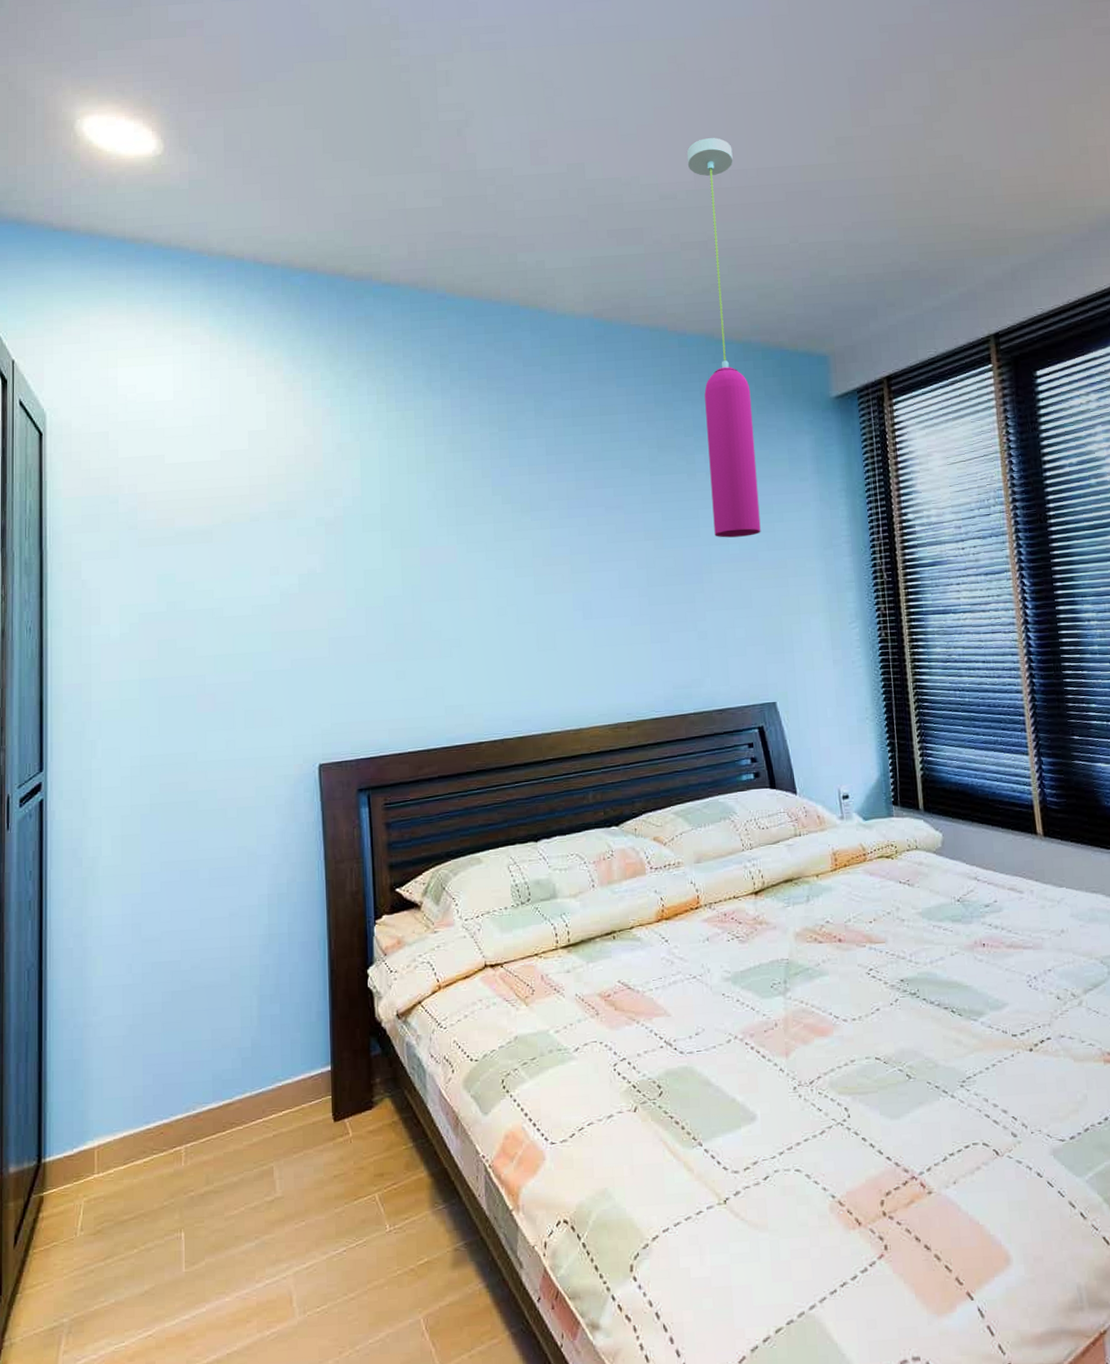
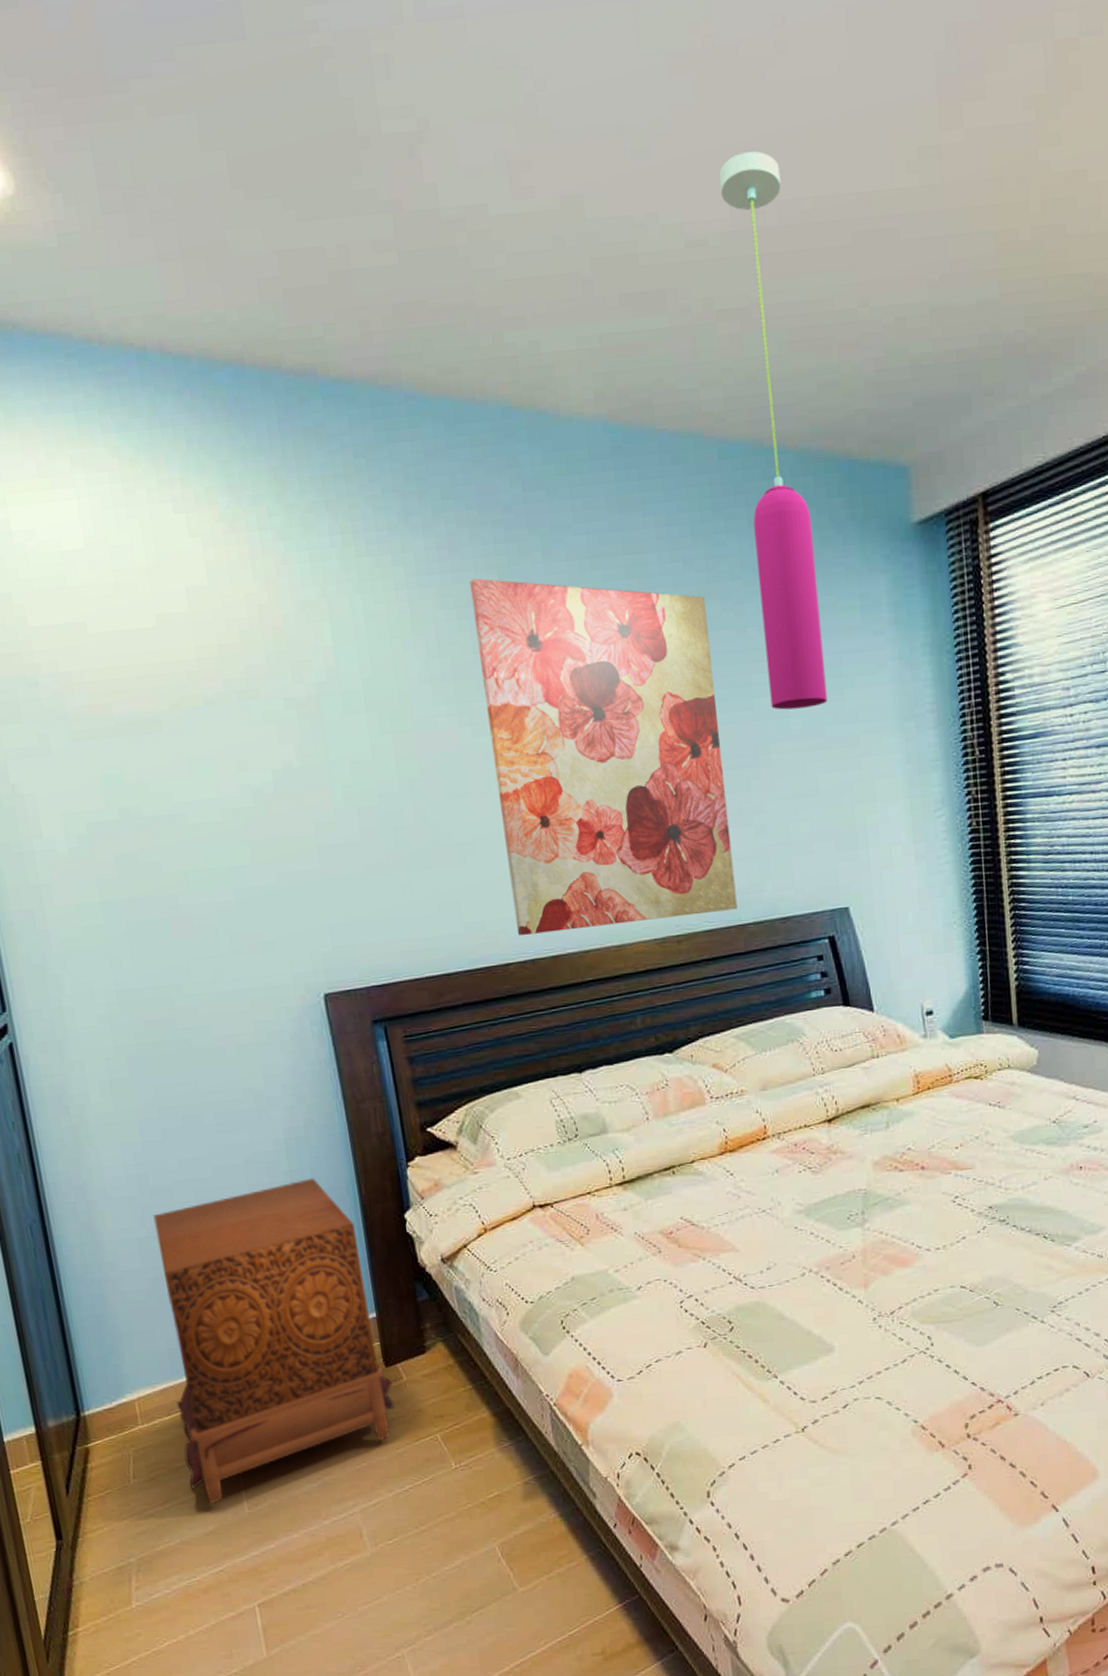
canopy bed: none [133,932,339,1262] -> present [153,1178,395,1505]
wall art: none [475,430,681,719] -> present [469,578,738,936]

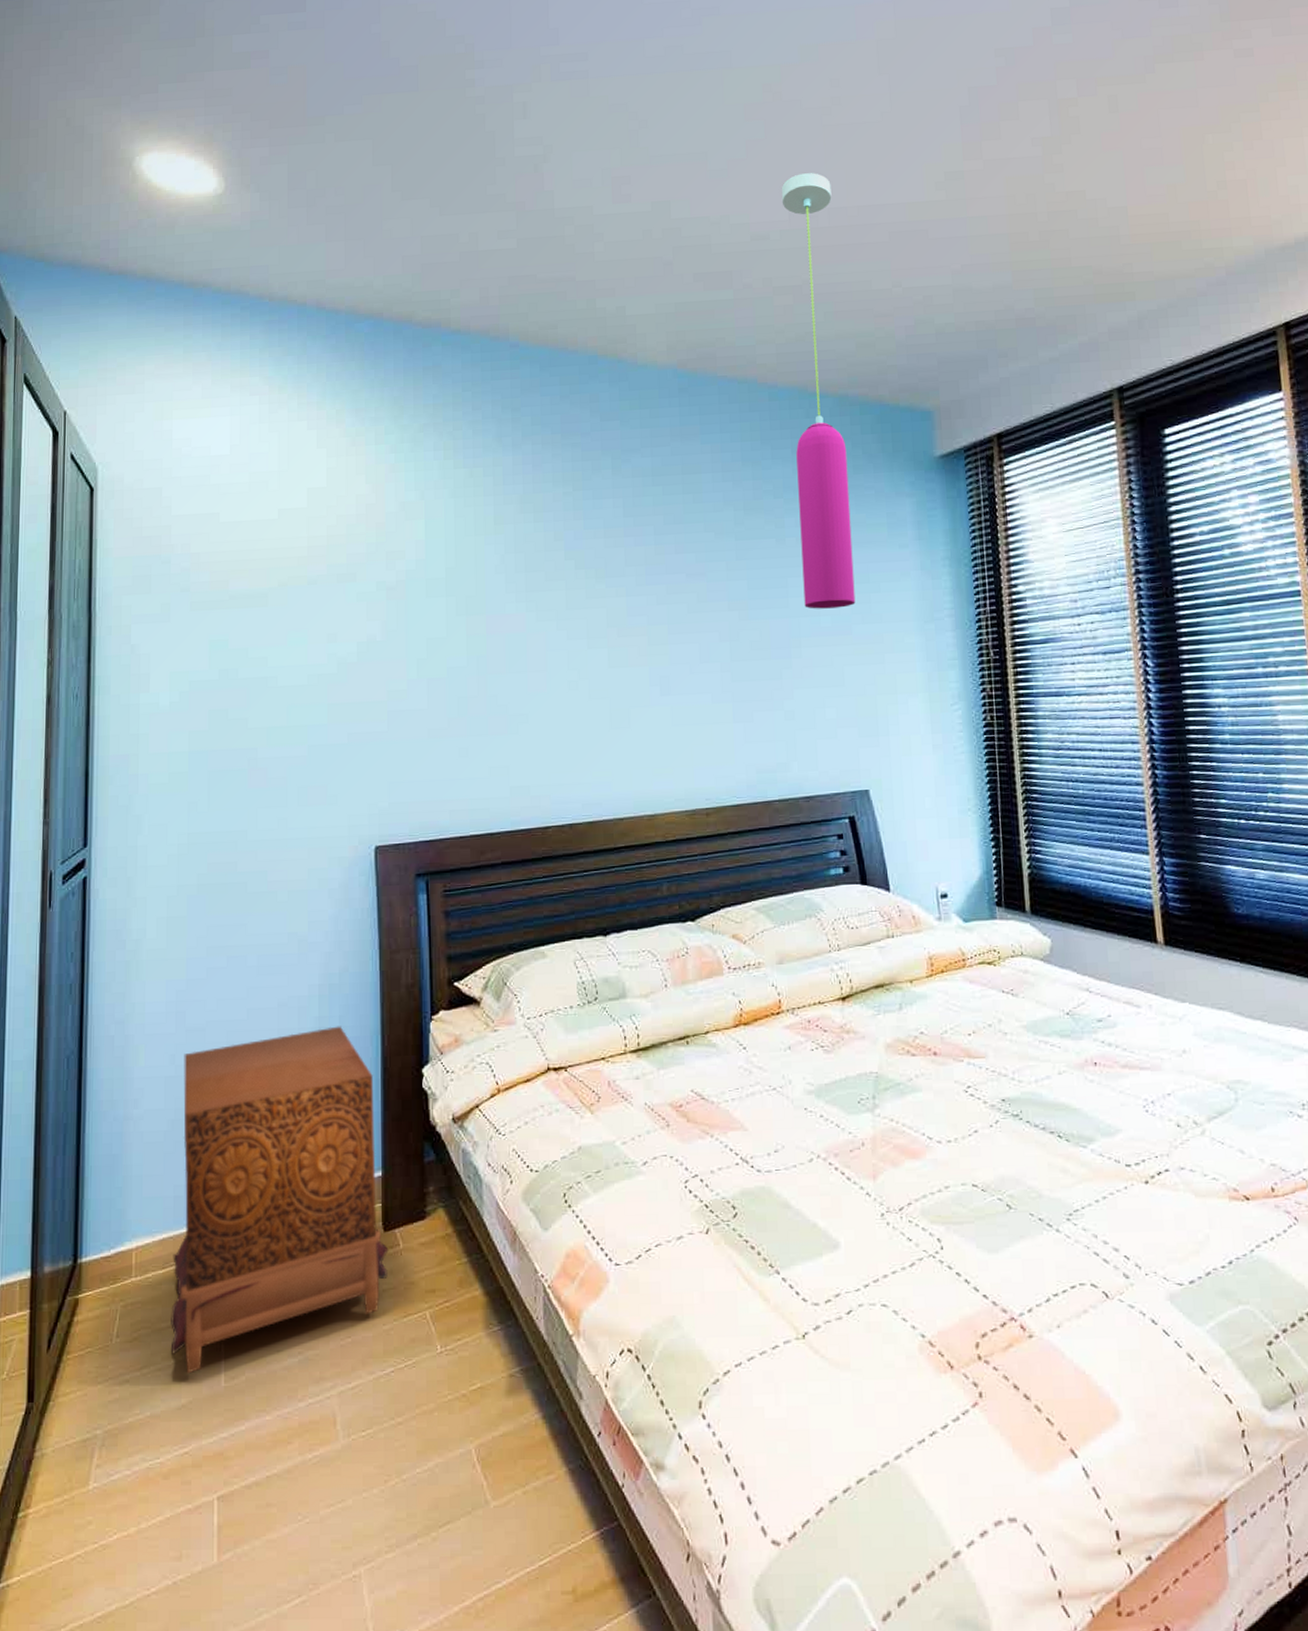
wall art: present [469,578,738,936] -> none [548,489,765,802]

